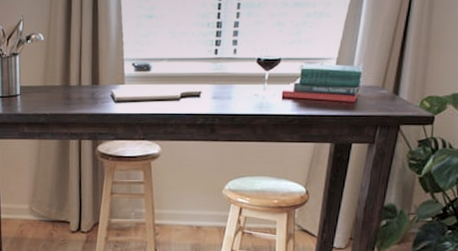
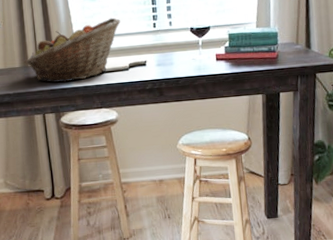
fruit basket: none [66,39,179,107] -> present [24,17,121,83]

